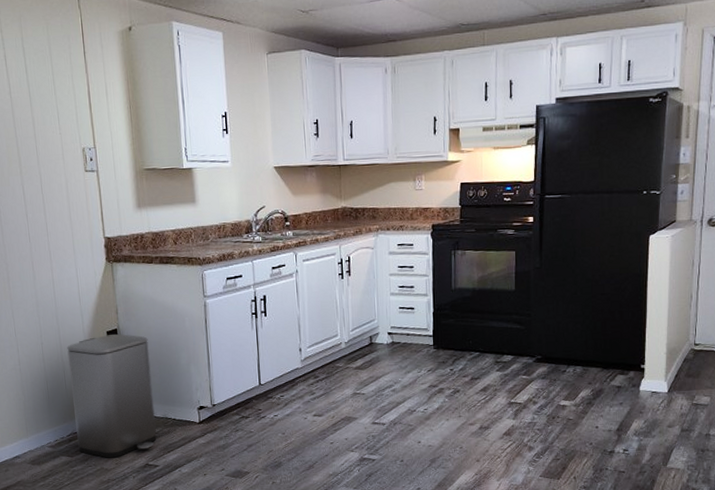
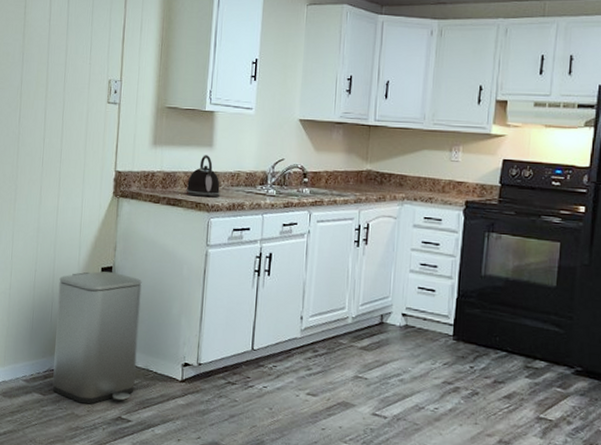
kettle: none [176,211,209,253] -> present [185,155,220,199]

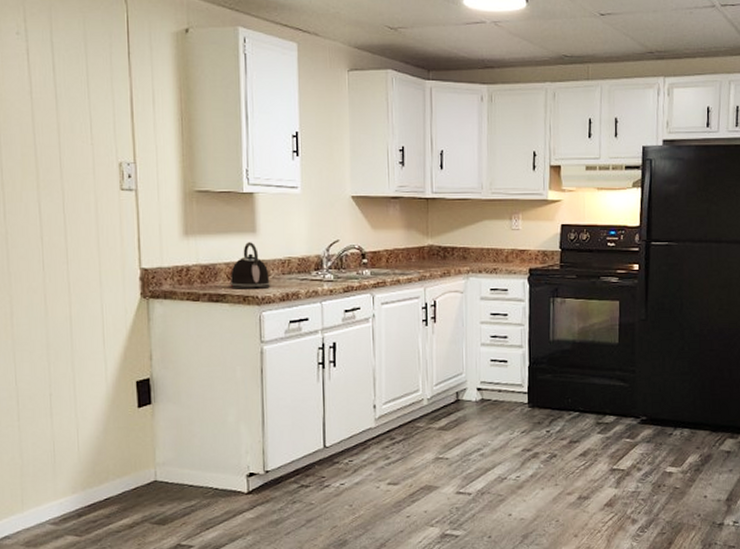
pedal bin: present [52,271,142,405] -> none [83,385,193,538]

